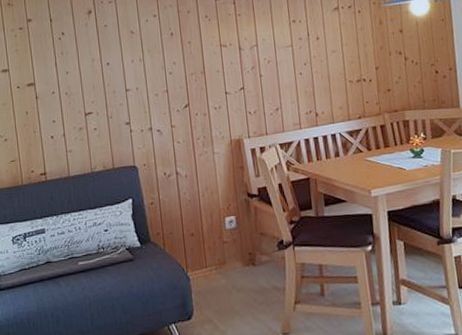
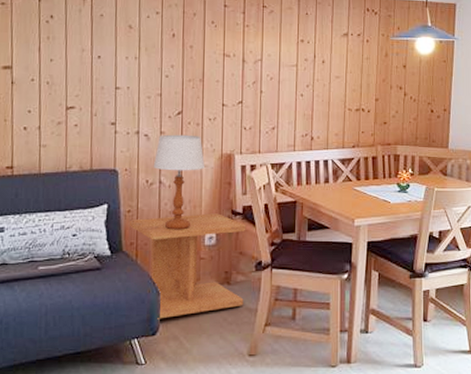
side table: none [153,197,271,304] -> present [129,213,246,319]
table lamp: none [168,125,217,218] -> present [153,134,206,230]

